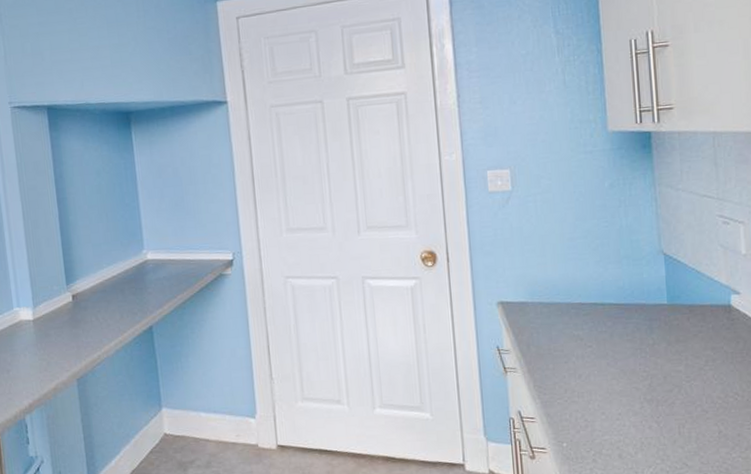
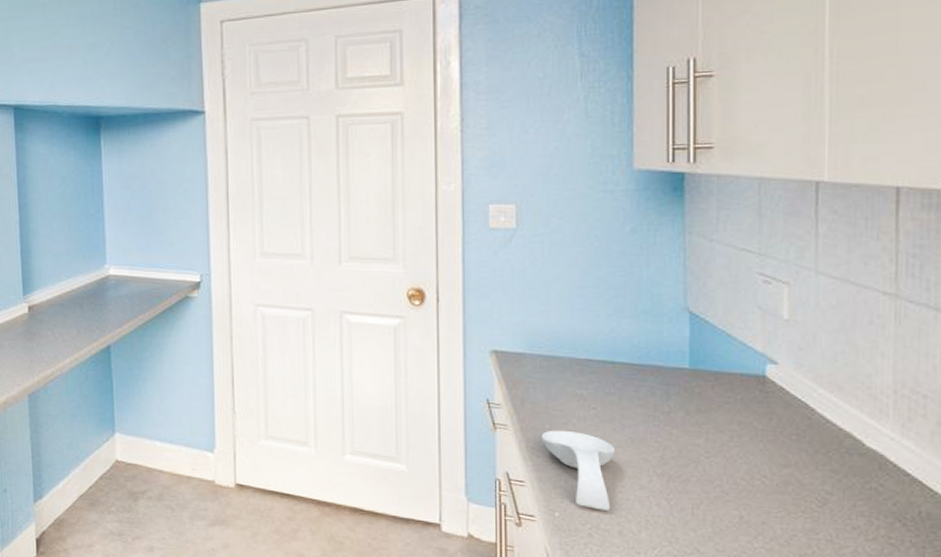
spoon rest: none [546,368,611,438] -> present [541,430,616,511]

